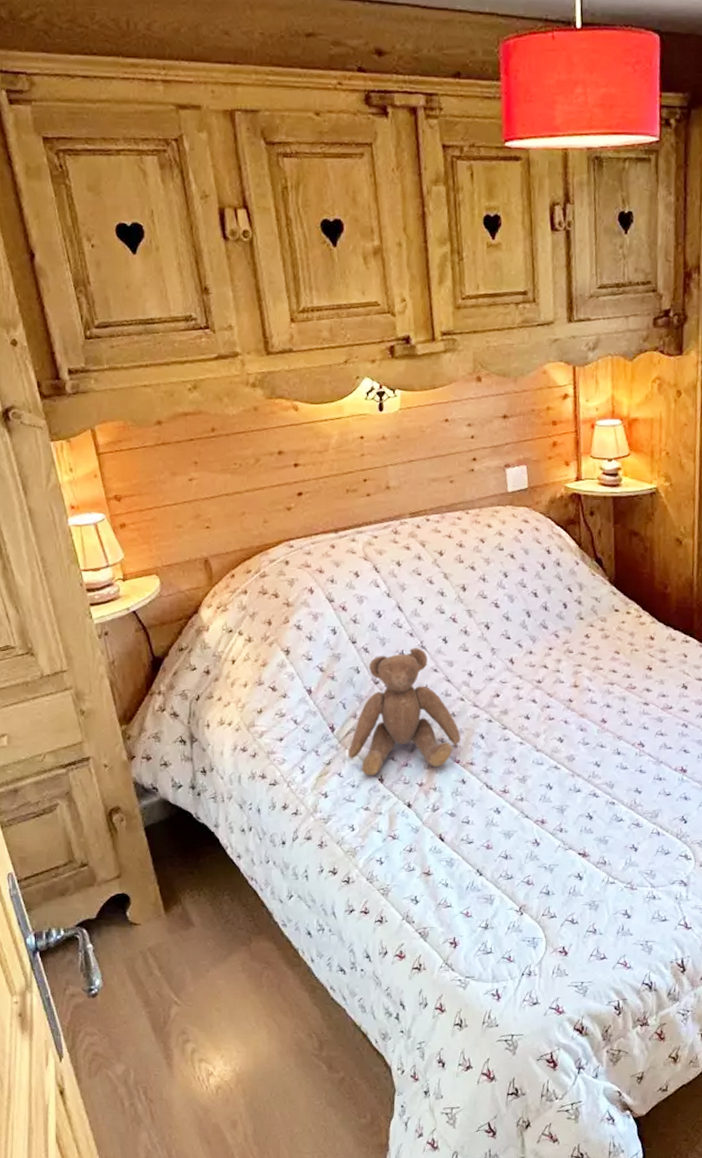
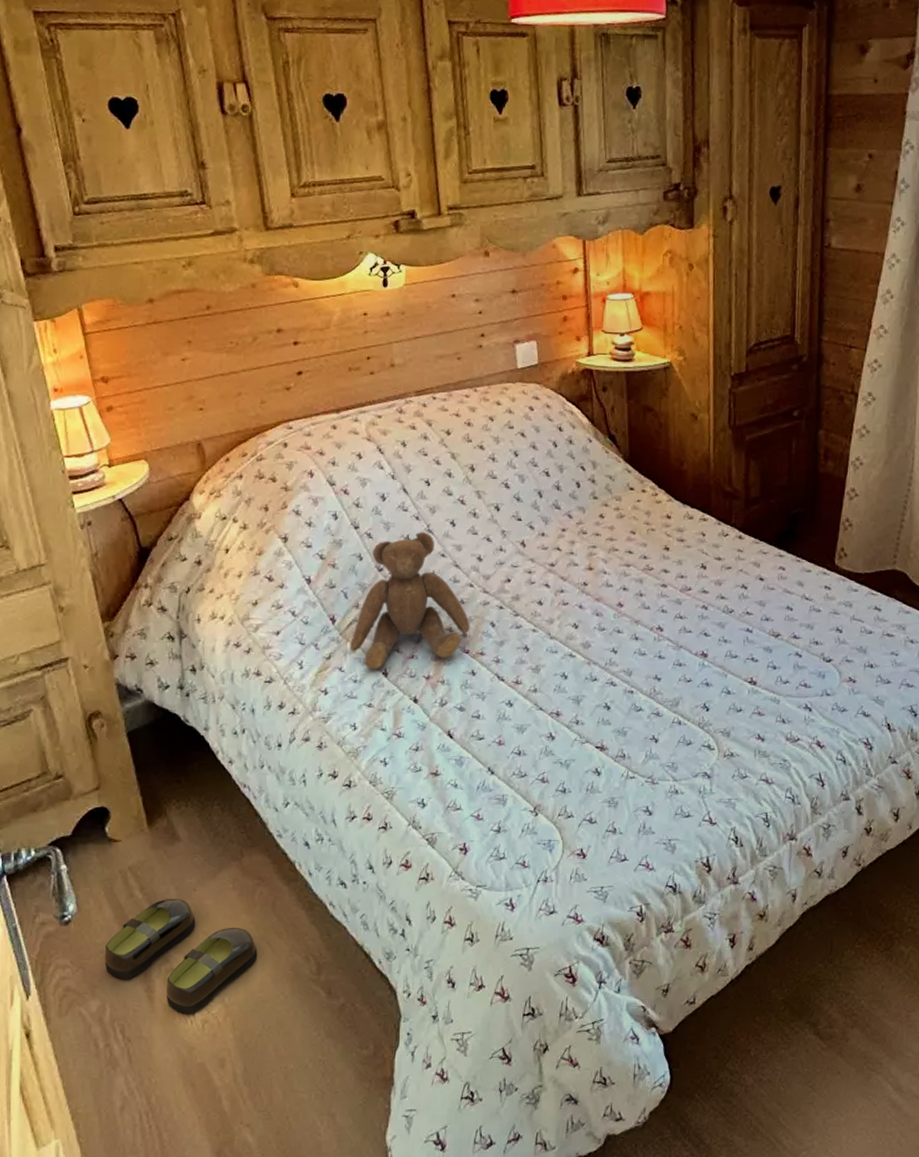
slippers: none [128,977,265,1081] -> present [104,898,258,1015]

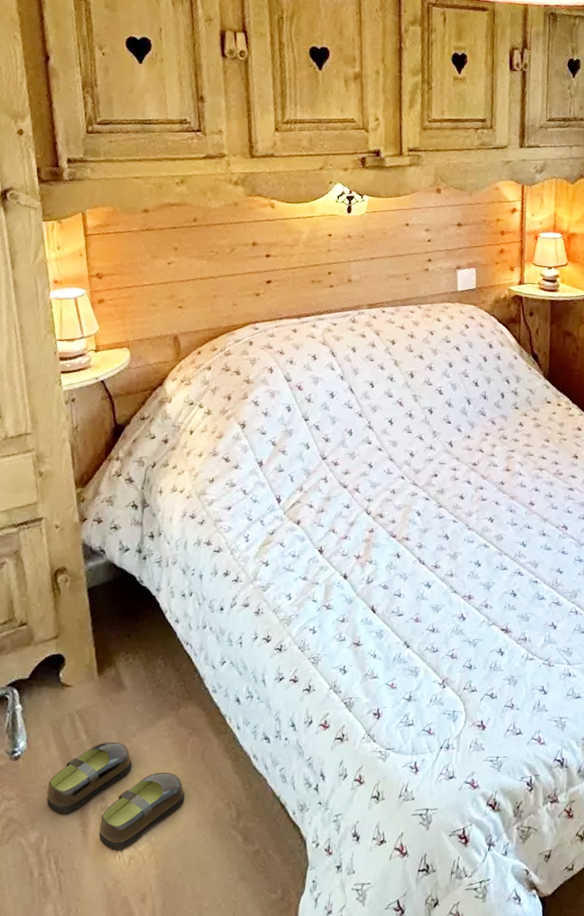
teddy bear: present [350,532,470,670] -> none [291,427,399,547]

